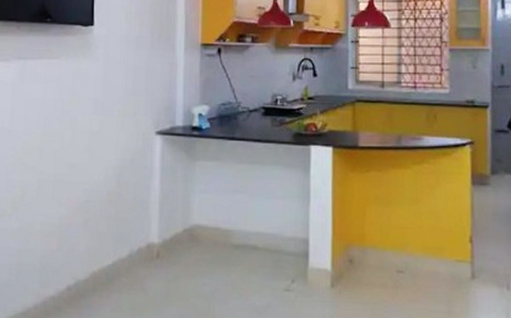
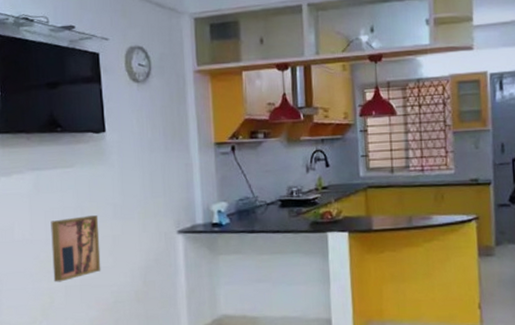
wall art: none [27,109,78,175] -> present [50,215,101,282]

